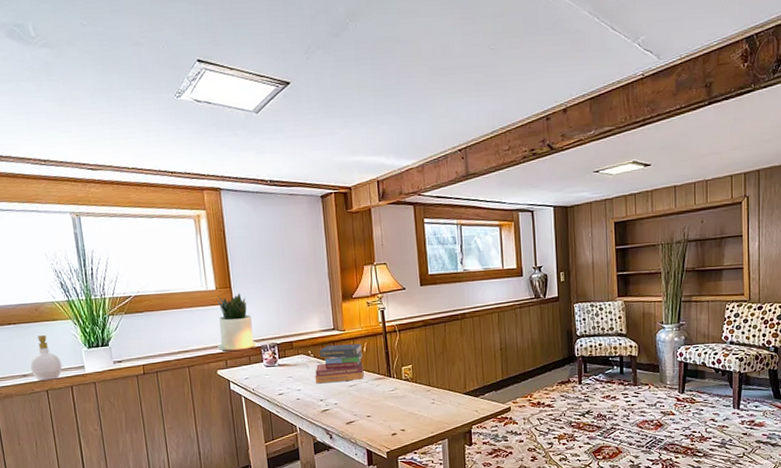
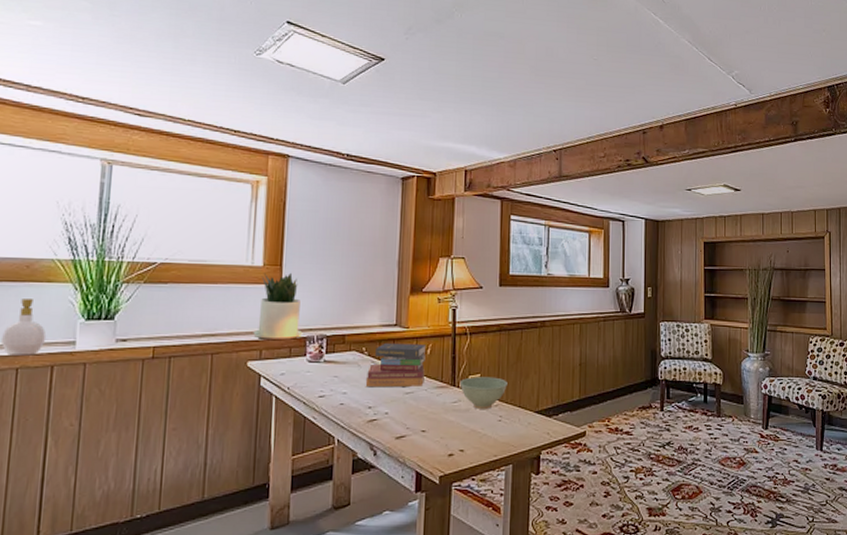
bowl: none [394,366,437,395] -> present [459,377,508,409]

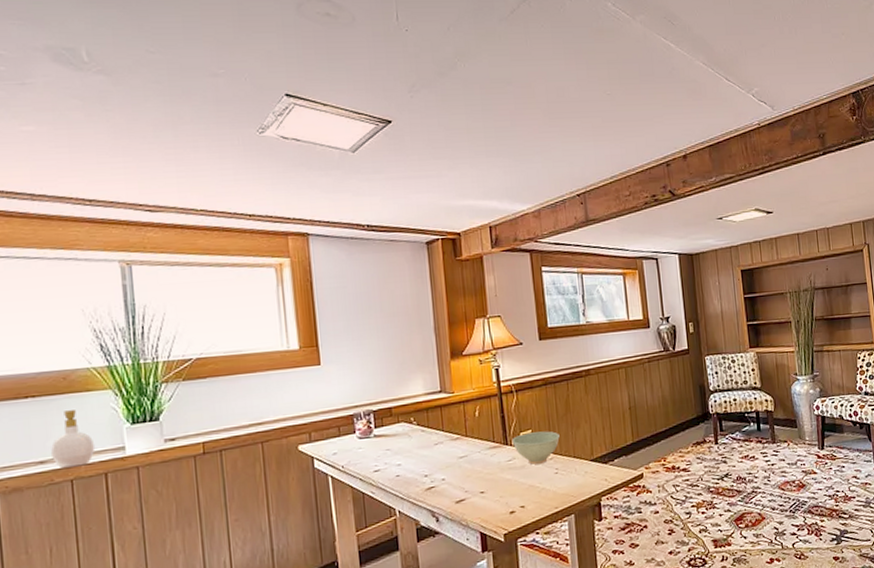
planter: present [253,272,303,341] -> none [299,352,349,422]
books: present [365,342,426,388] -> none [418,407,477,457]

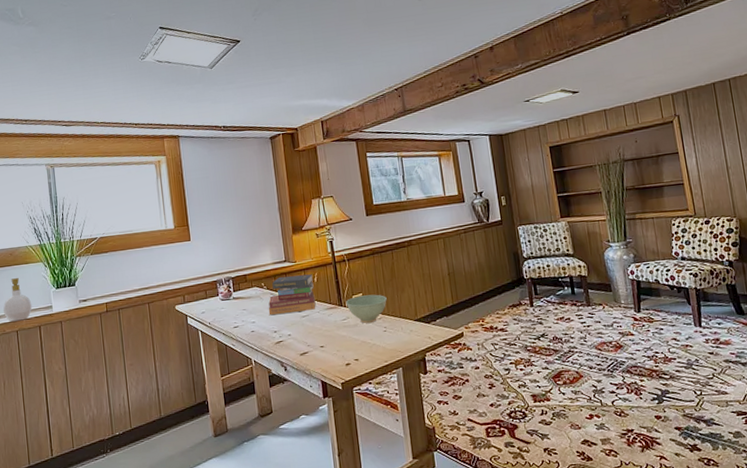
books: none [418,407,477,457] -> present [268,274,316,316]

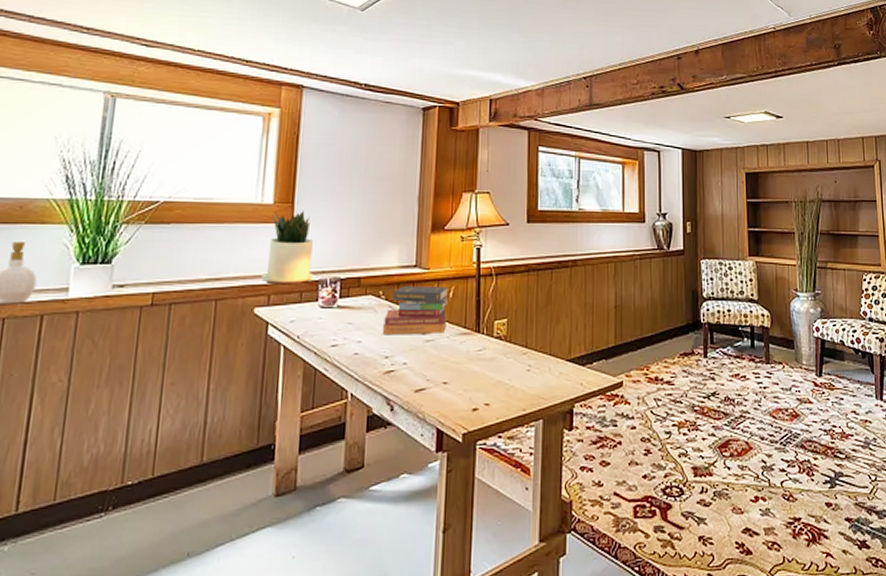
planter: none [174,230,213,287] -> present [261,210,315,285]
bowl: present [345,294,387,323] -> none [484,322,537,358]

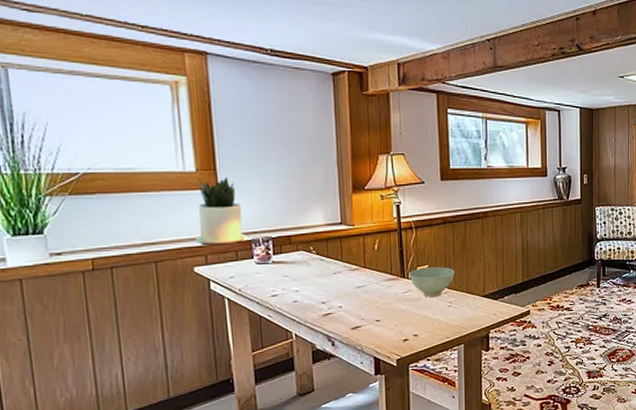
books: present [382,285,448,335] -> none [316,240,374,285]
bowl: none [484,322,537,358] -> present [408,267,455,297]

